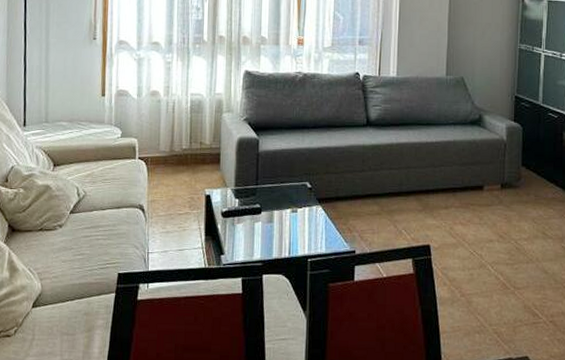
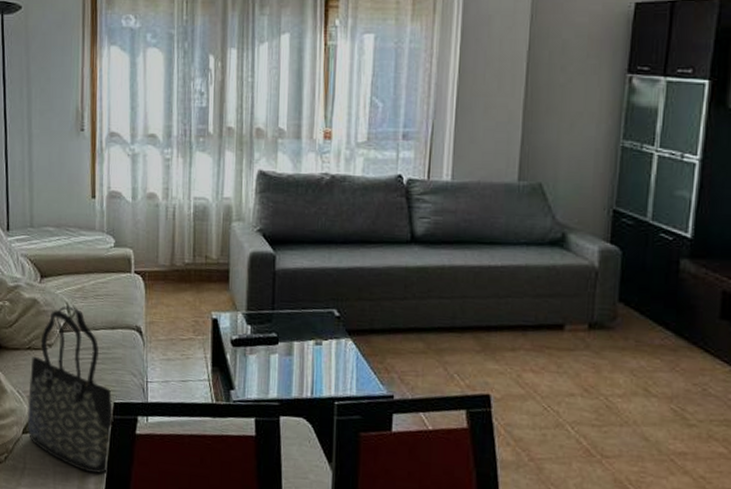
tote bag: none [37,190,118,338] -> present [27,306,114,473]

